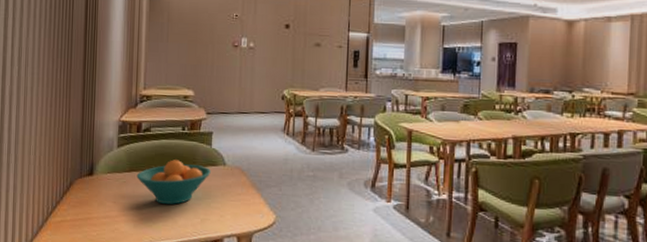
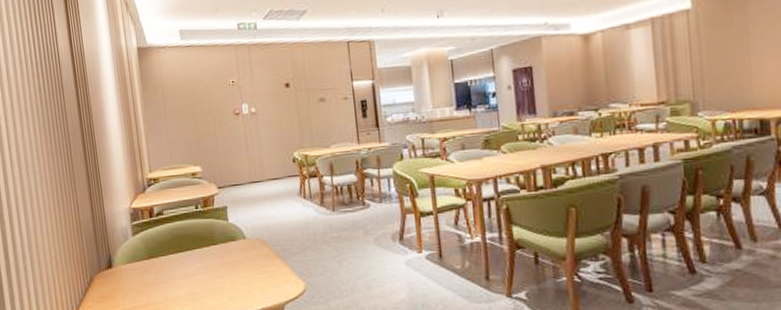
fruit bowl: present [136,159,211,205] -> none [156,240,232,288]

